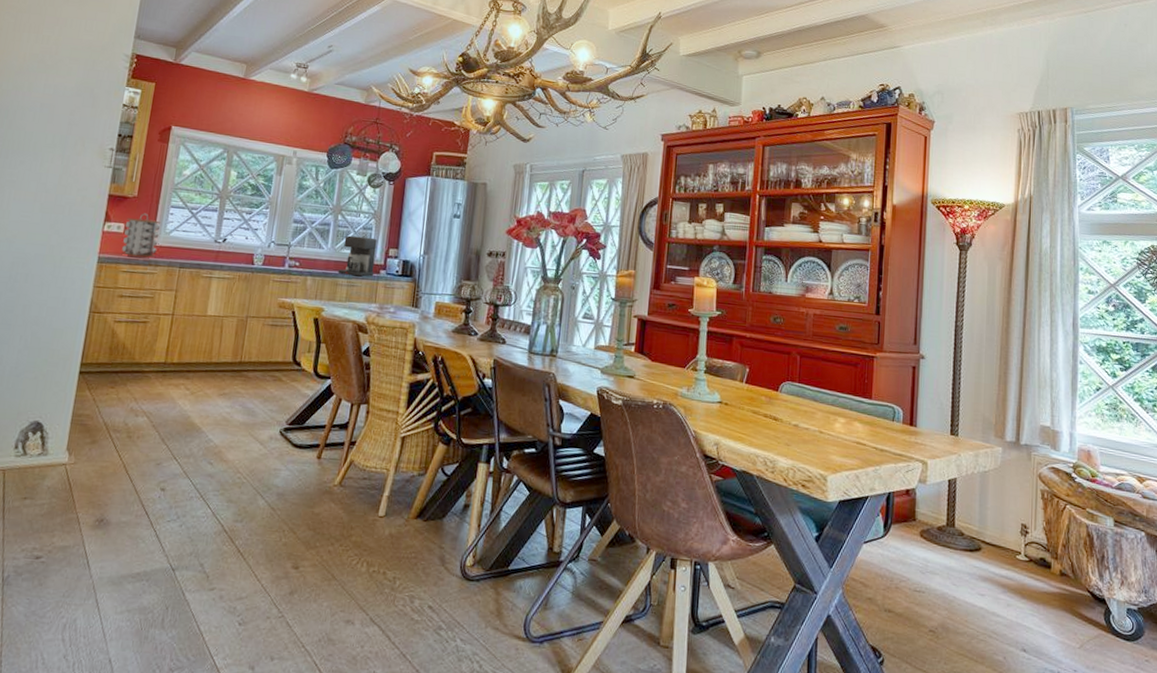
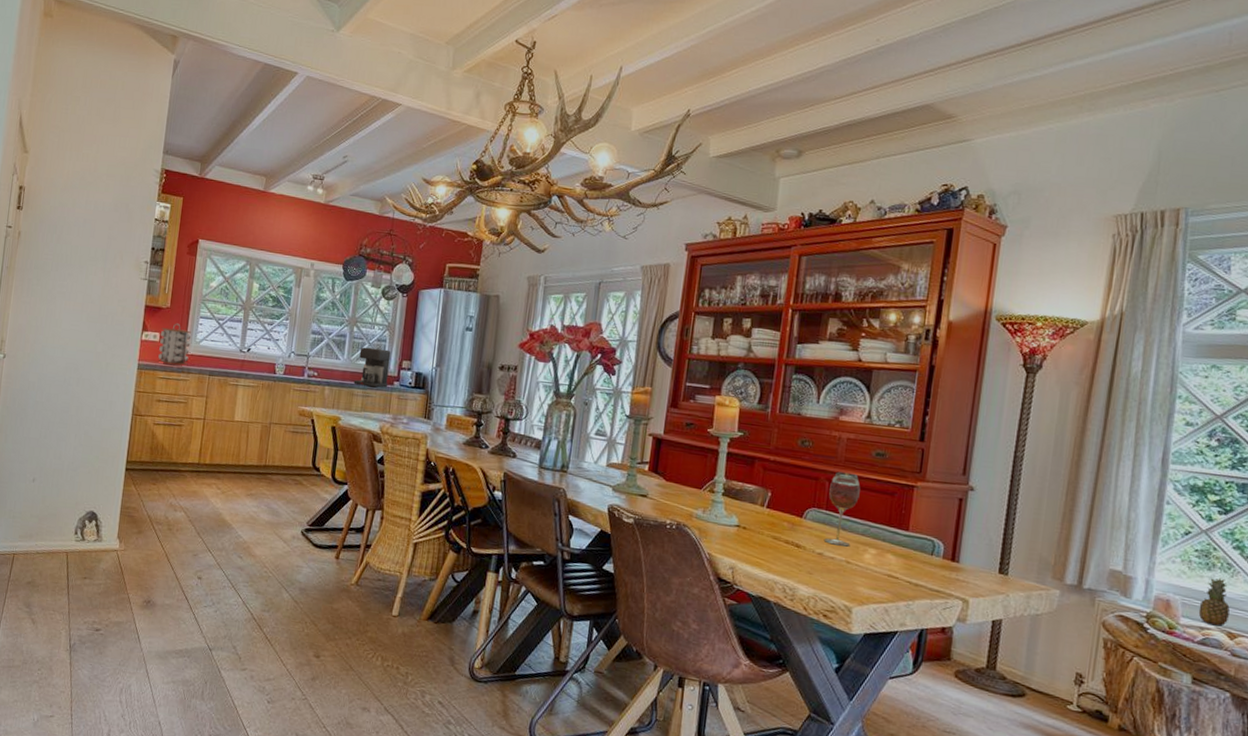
wineglass: none [798,345,828,417] -> present [823,471,861,547]
fruit: none [1113,428,1137,472] -> present [1198,578,1230,627]

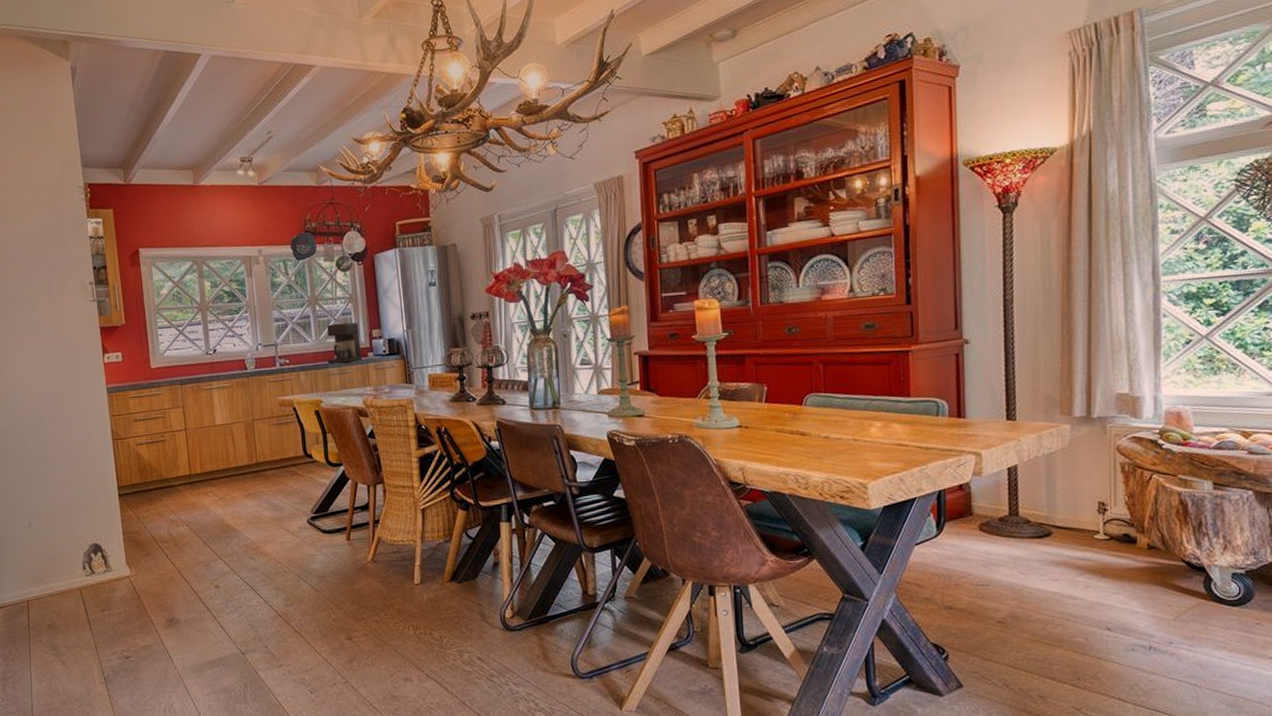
spice rack: present [158,323,192,366] -> none [122,338,157,382]
wineglass: present [823,471,861,547] -> none [823,350,856,426]
fruit: present [1198,578,1230,627] -> none [1210,379,1241,428]

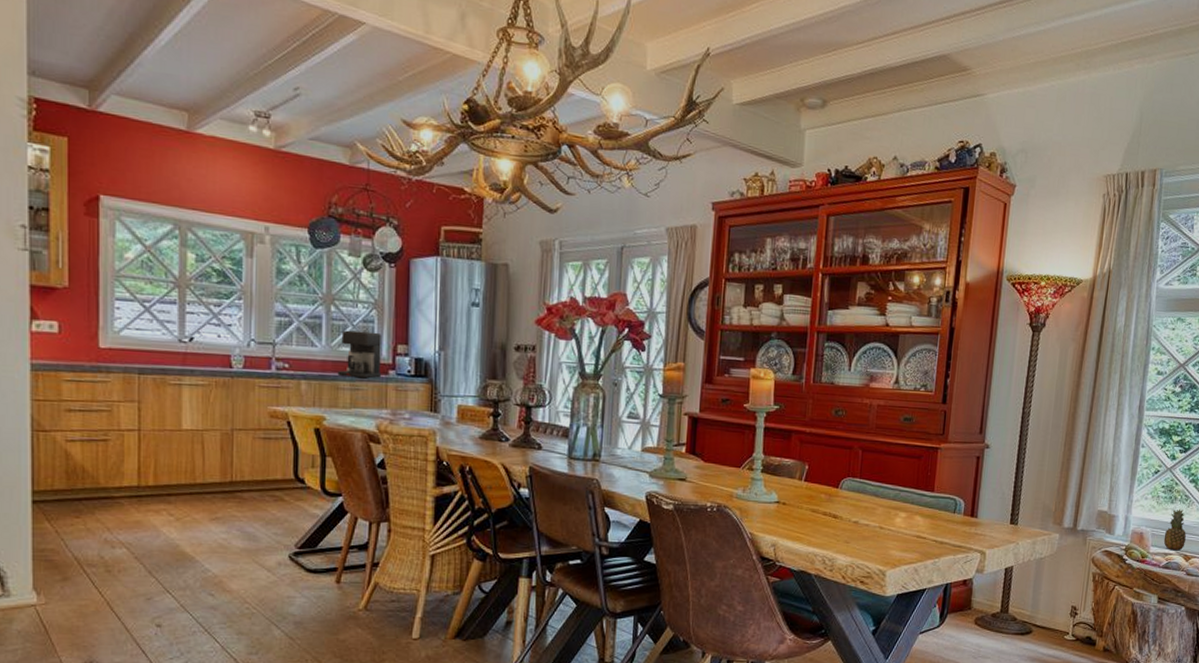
fruit: none [1210,379,1241,428] -> present [1163,509,1186,551]

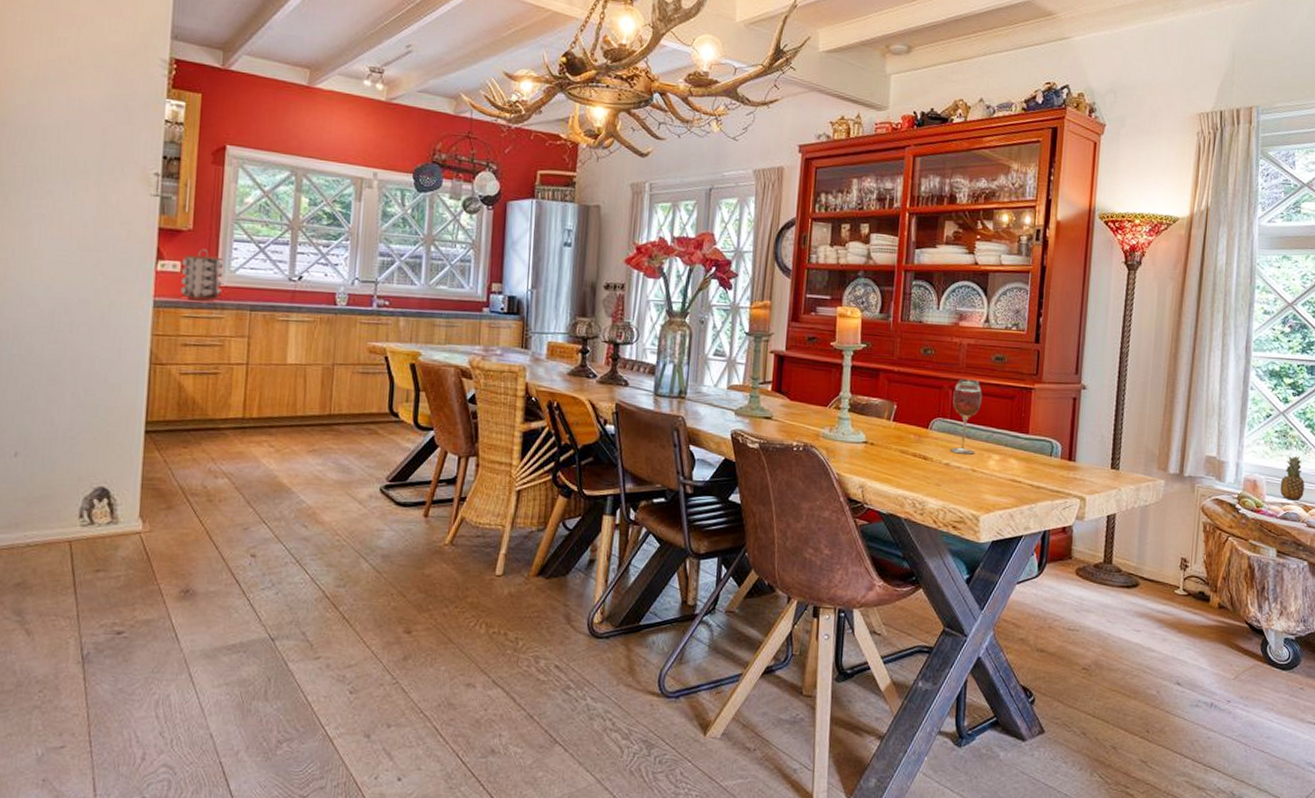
spice rack: none [60,307,106,363] -> present [180,248,224,300]
coffee maker: present [337,330,382,379] -> none [434,269,477,316]
wineglass: none [858,439,891,513] -> present [949,378,982,455]

